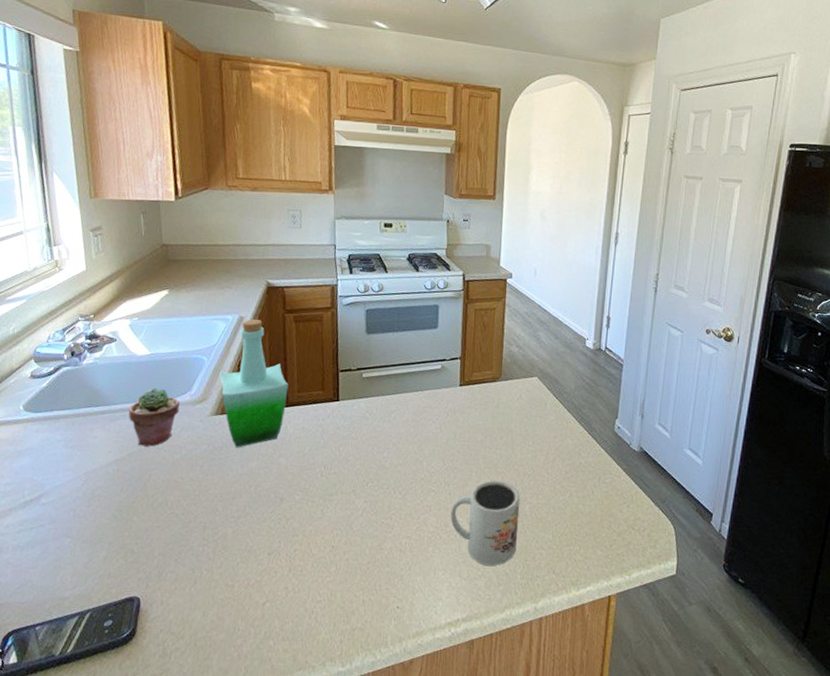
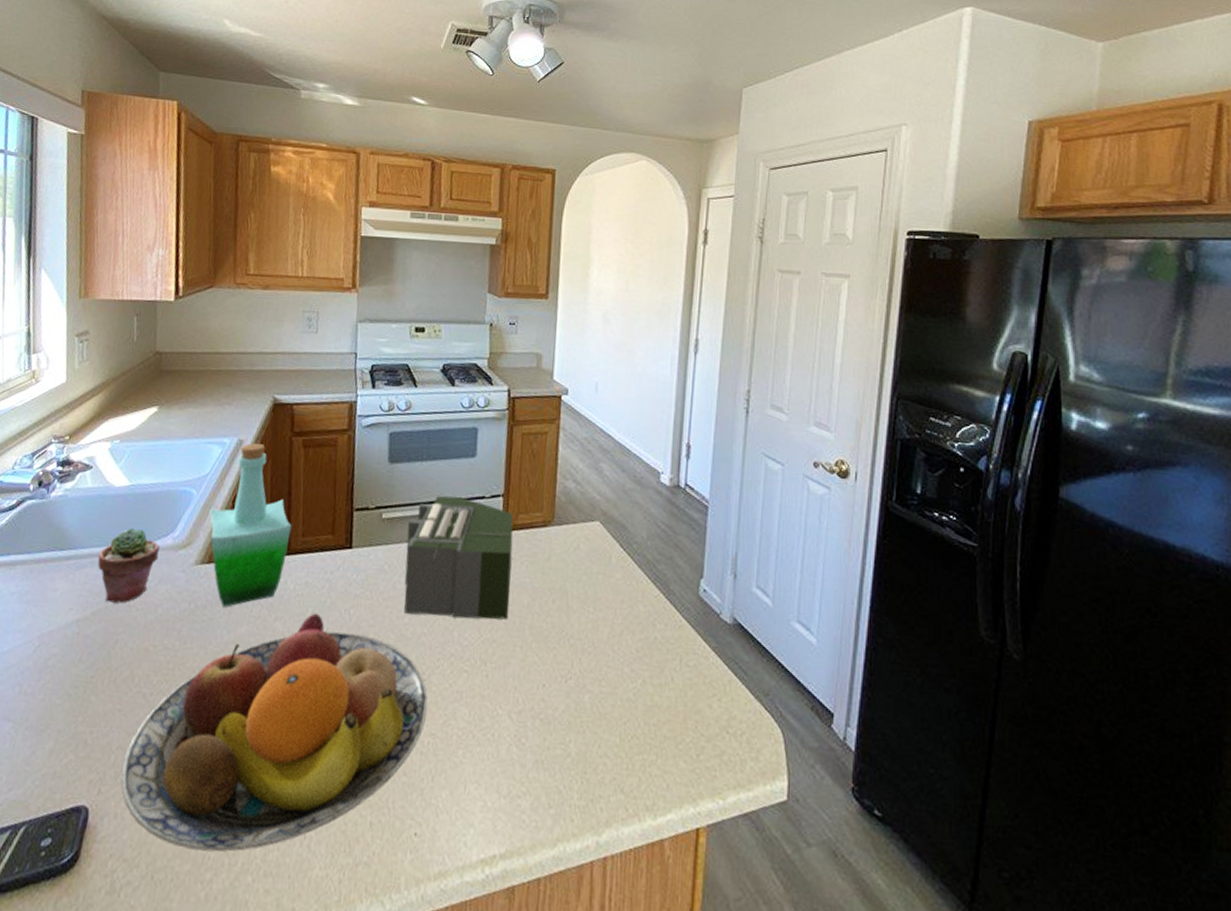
fruit bowl: none [163,450,405,625] -> present [121,613,428,853]
toaster: none [382,359,469,453] -> present [404,496,514,620]
mug: present [450,480,520,567] -> none [487,658,578,780]

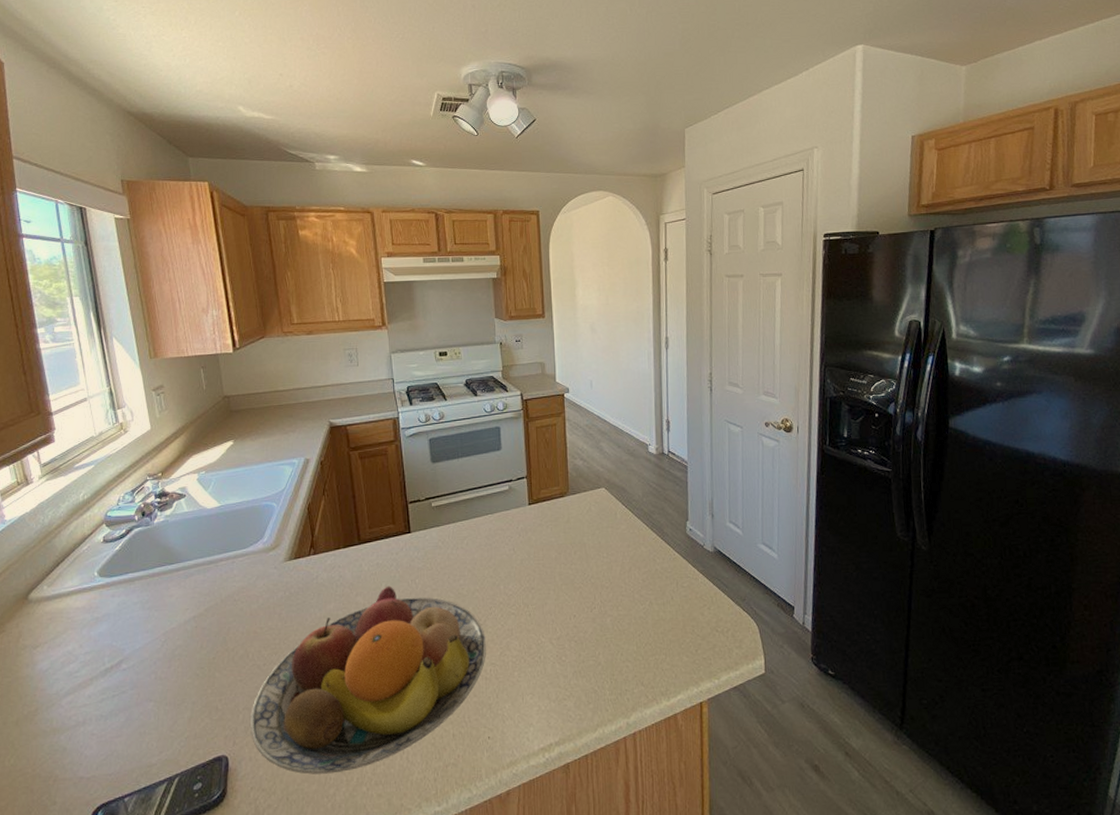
potted succulent: present [97,527,160,604] -> none [202,539,253,600]
bottle: present [209,443,292,607] -> none [290,460,359,591]
toaster: present [404,496,514,620] -> none [454,482,542,577]

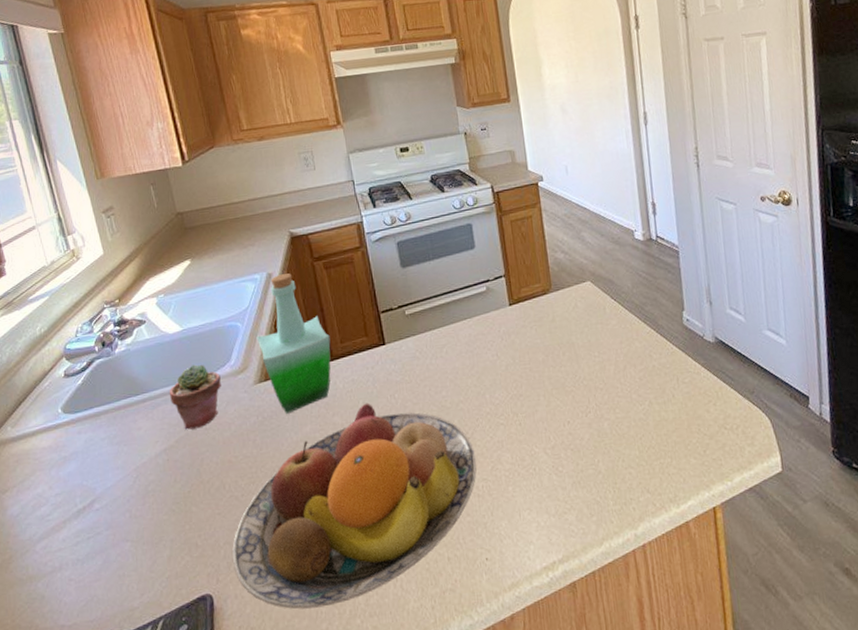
potted succulent: none [202,539,253,600] -> present [169,364,221,430]
bottle: none [290,460,359,591] -> present [256,273,331,414]

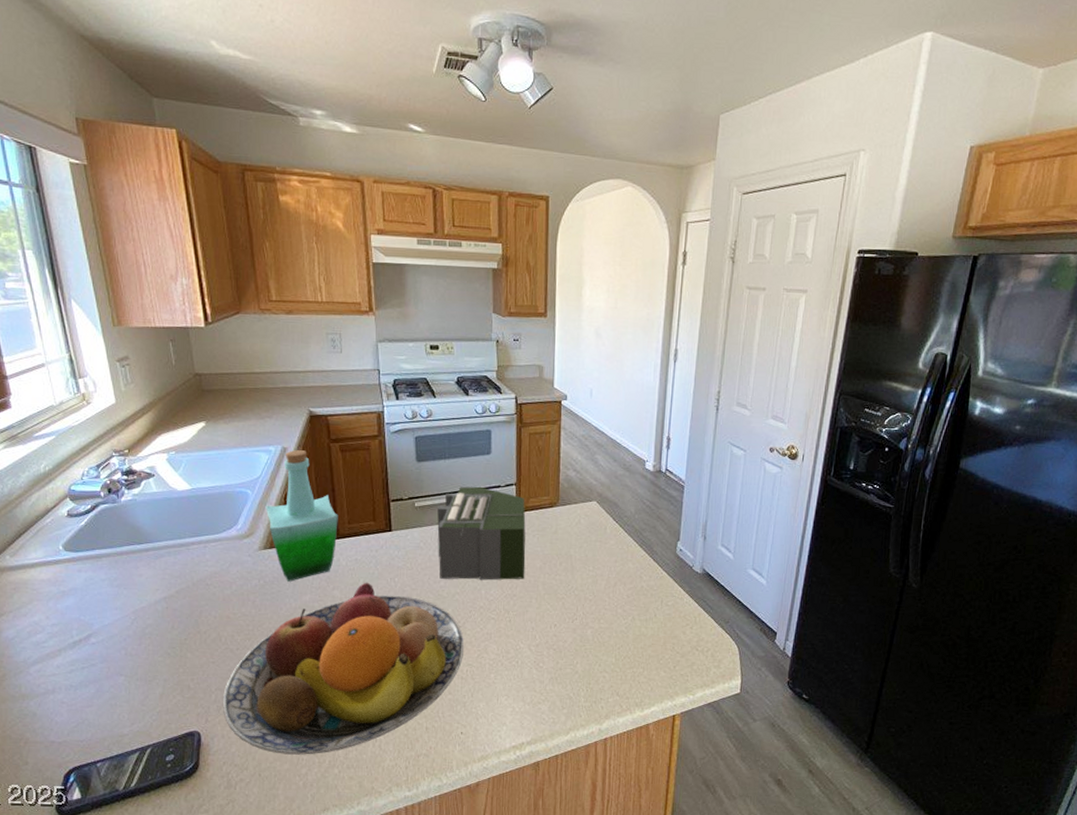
potted succulent: present [169,364,221,430] -> none [173,523,226,583]
toaster: none [429,283,529,388] -> present [437,486,526,581]

